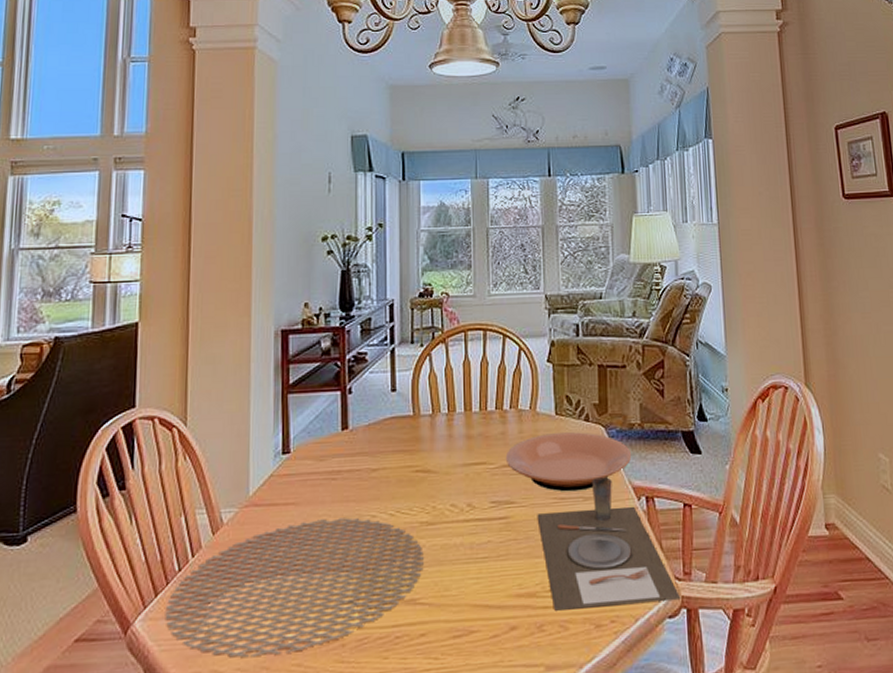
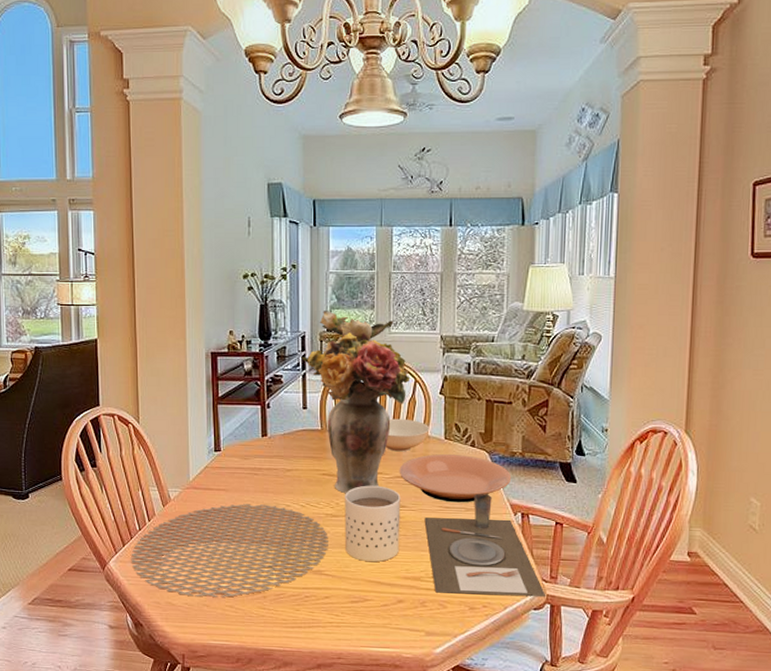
flower arrangement: none [389,273,514,493] -> present [301,311,410,493]
mug: none [443,479,510,580] -> present [344,485,401,563]
bowl: none [489,394,538,435] -> present [385,418,430,452]

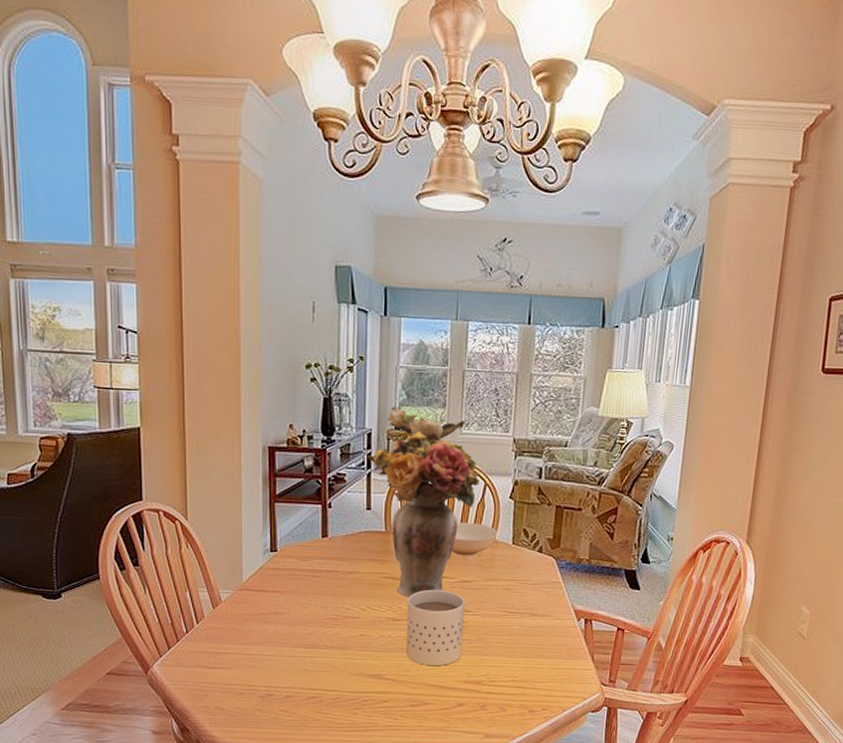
place mat: present [131,504,328,598] -> none [177,606,389,702]
plate: present [399,454,512,503] -> none [464,559,577,608]
place setting: present [424,494,546,596] -> none [488,599,604,699]

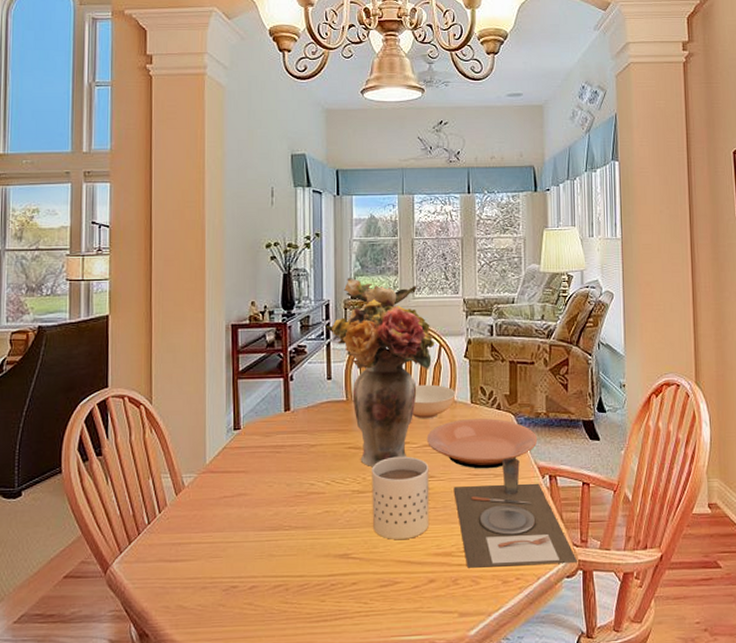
plate: none [464,559,577,608] -> present [426,418,538,469]
place setting: none [488,599,604,699] -> present [453,458,578,568]

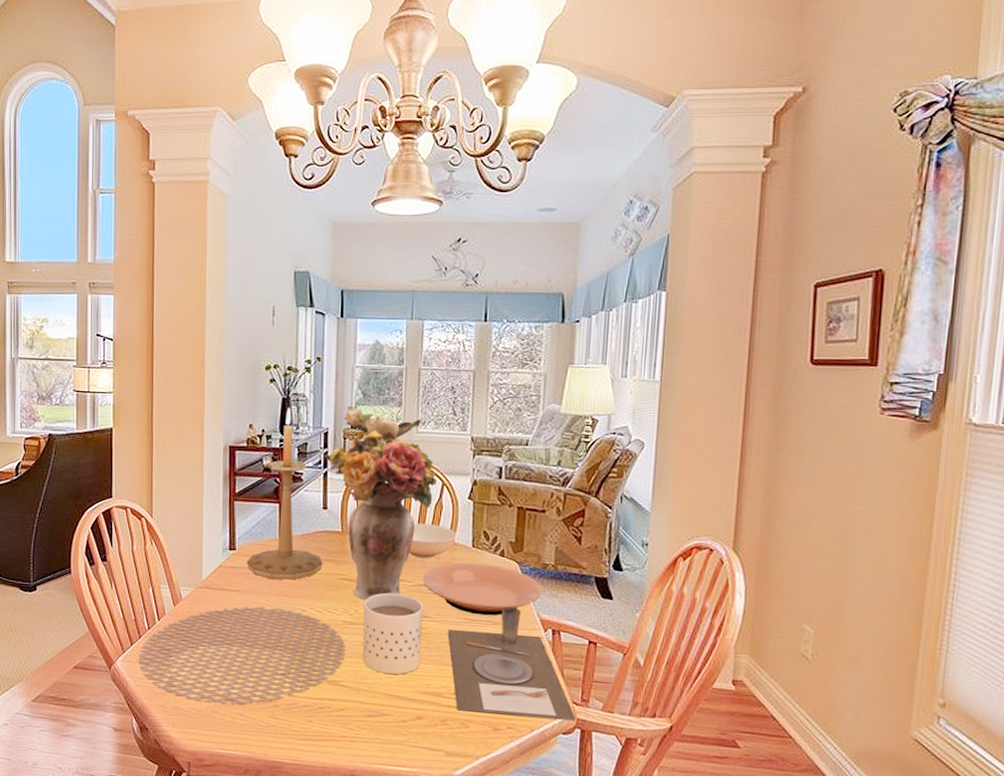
place mat: none [137,485,355,597] -> present [138,606,345,705]
candlestick: none [252,283,329,456] -> present [246,407,323,580]

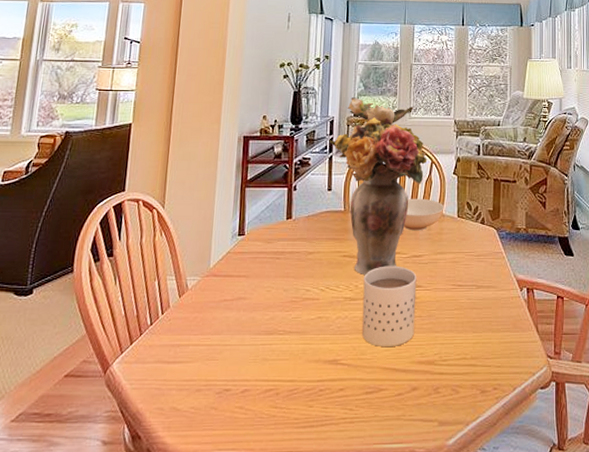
place mat: present [138,606,345,705] -> none [137,290,346,399]
candlestick: present [246,407,323,580] -> none [254,100,327,262]
plate: present [422,562,543,616] -> none [415,232,517,280]
place setting: present [448,606,577,720] -> none [438,270,552,377]

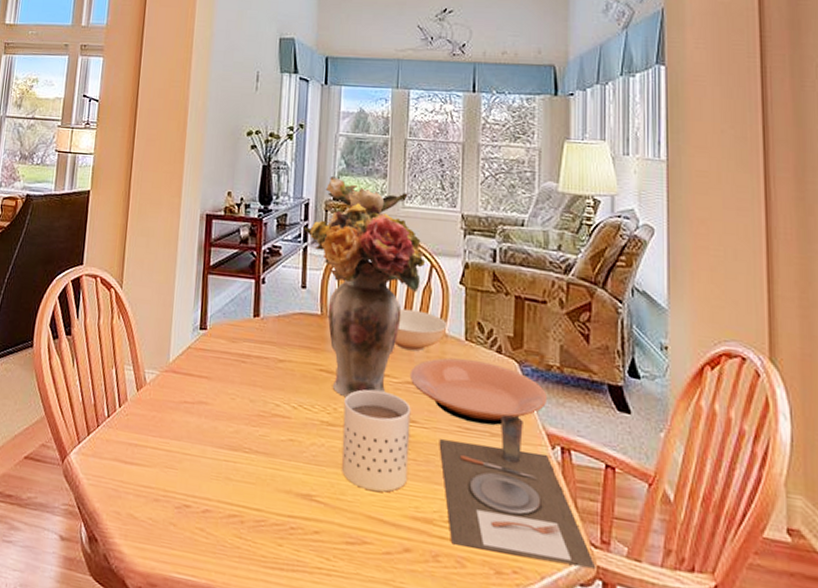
plate: none [415,232,517,280] -> present [409,358,548,425]
place setting: none [438,270,552,377] -> present [439,414,596,569]

